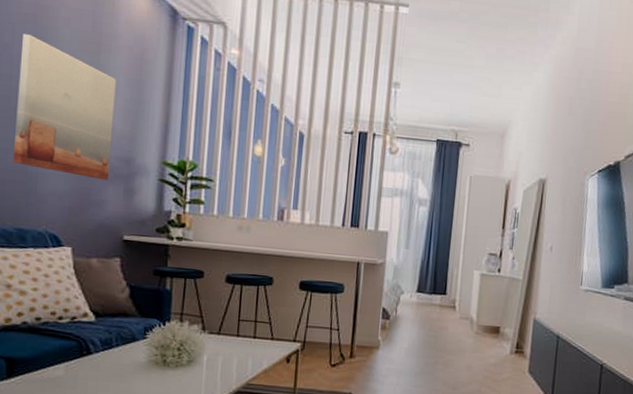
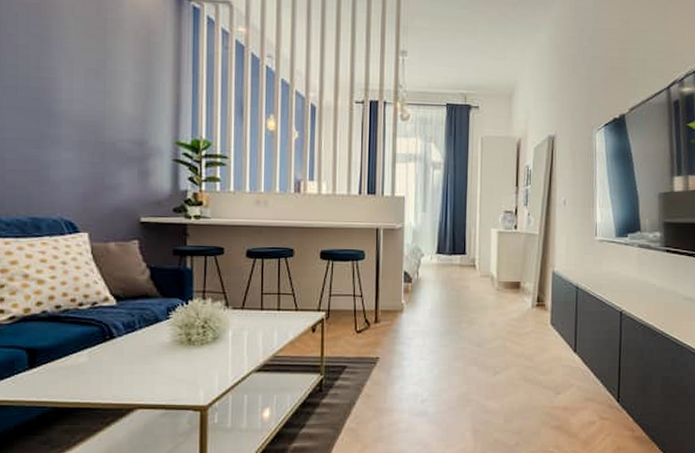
wall art: present [12,34,116,180] -> none [23,23,124,164]

